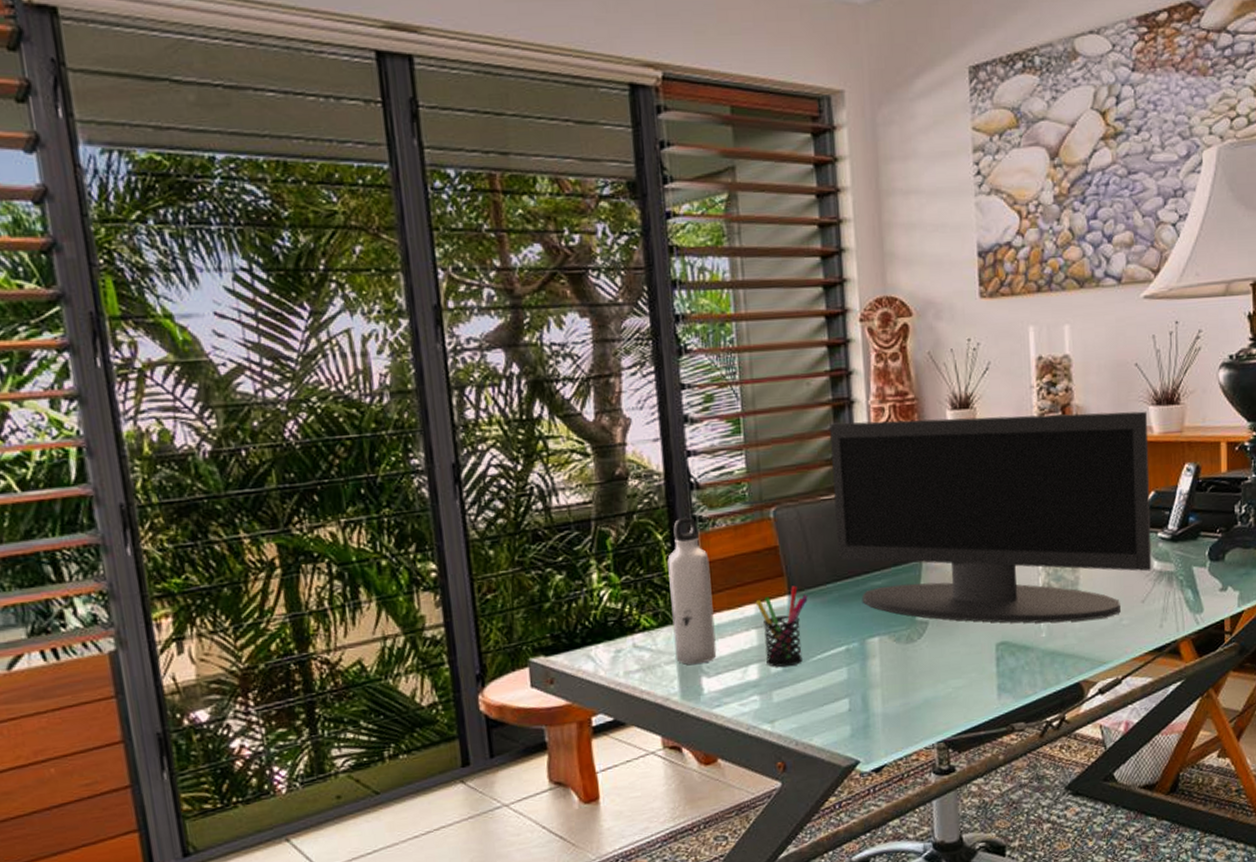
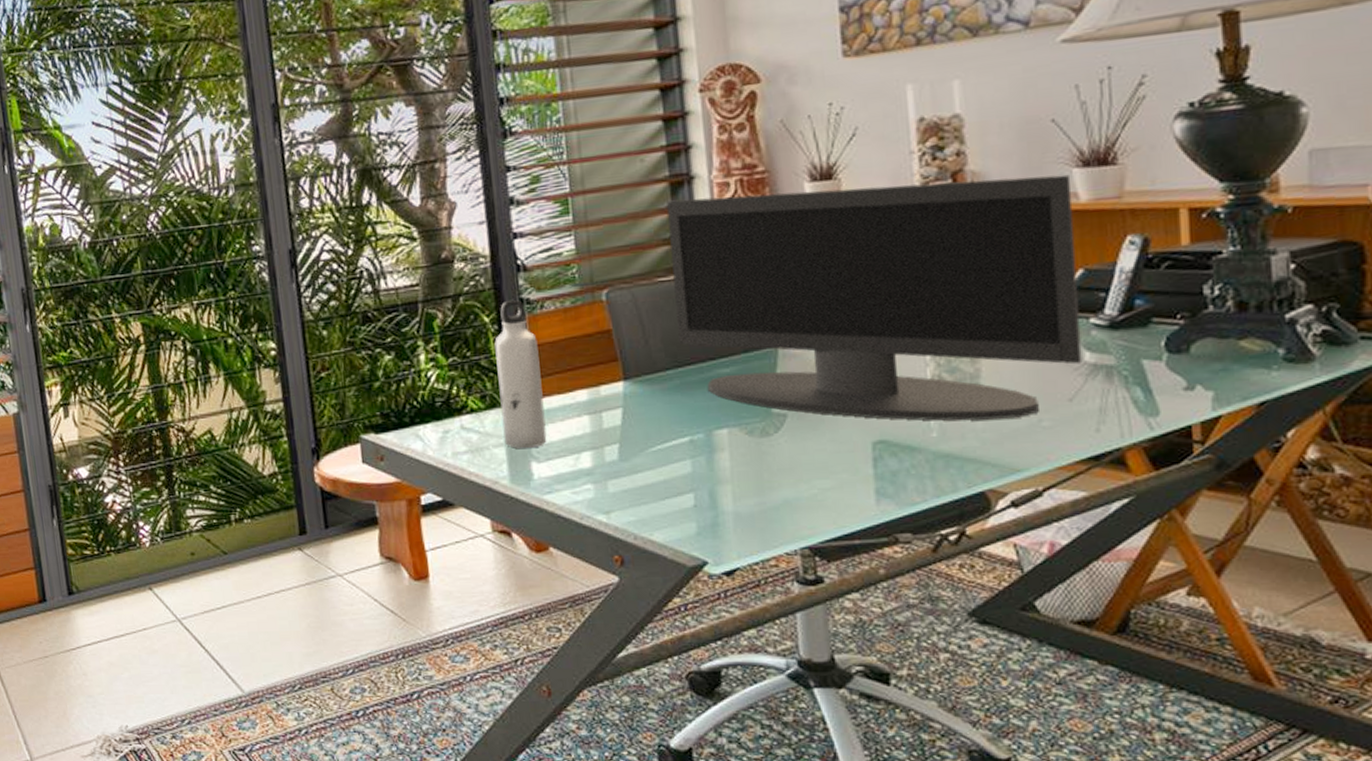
pen holder: present [755,585,808,668] -> none [587,371,646,457]

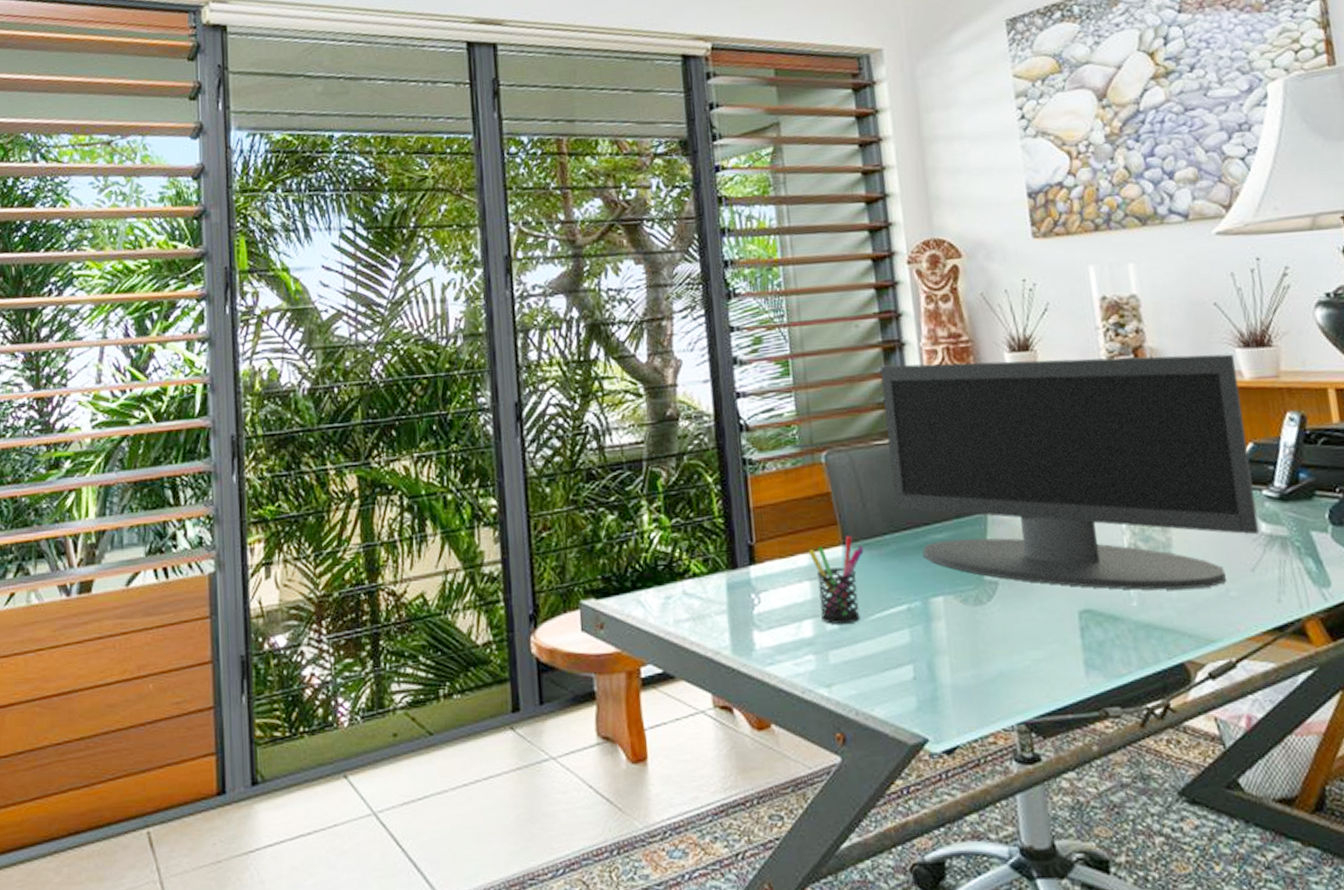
water bottle: present [494,299,547,449] -> none [717,459,769,617]
pen holder: none [587,371,646,457] -> present [808,535,864,625]

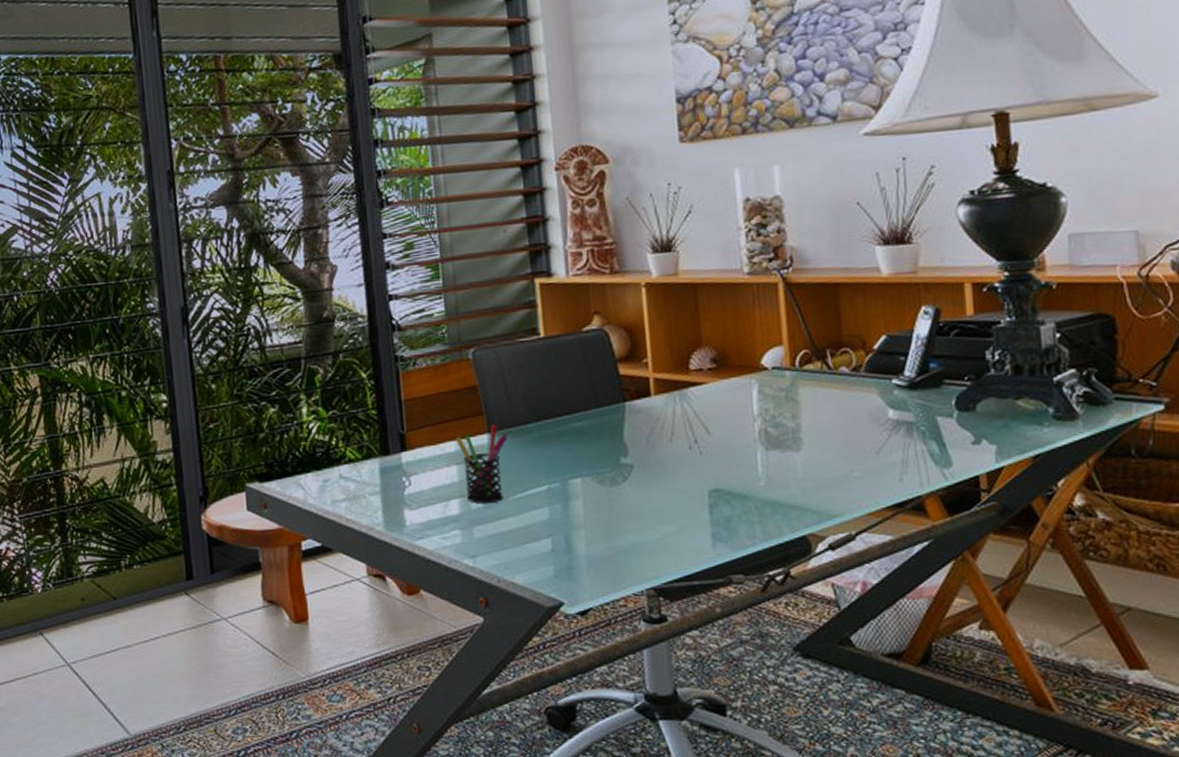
monitor: present [880,354,1260,590] -> none [527,251,887,472]

